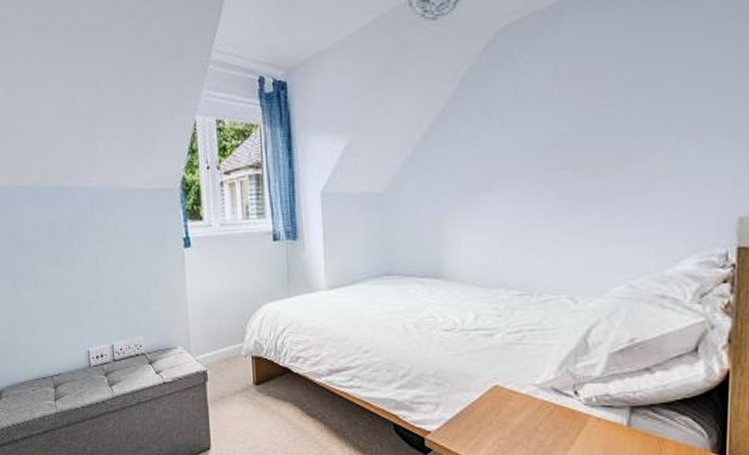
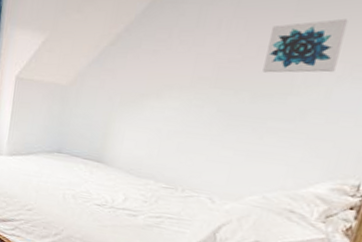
wall art: none [597,72,674,144] -> present [262,18,348,73]

